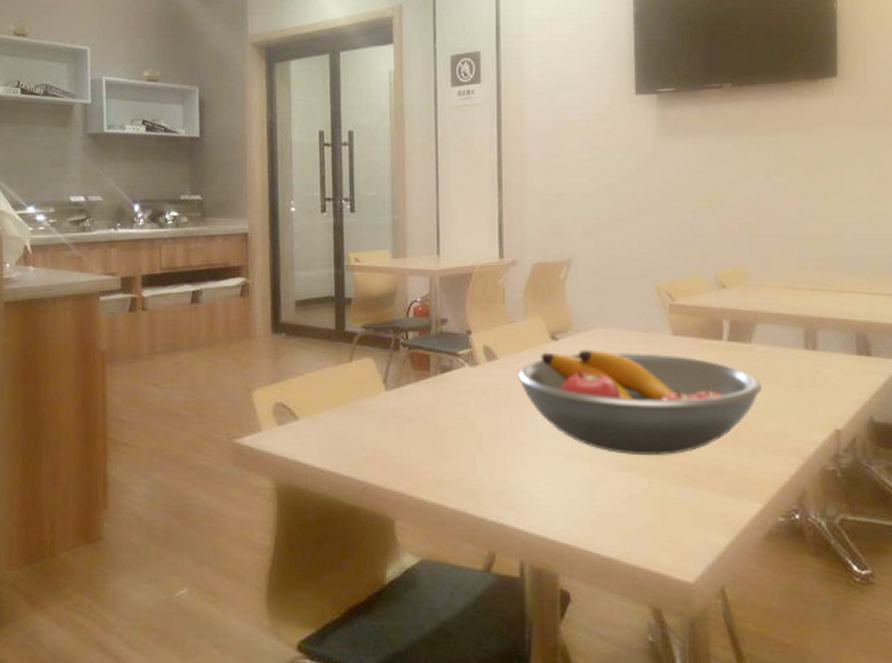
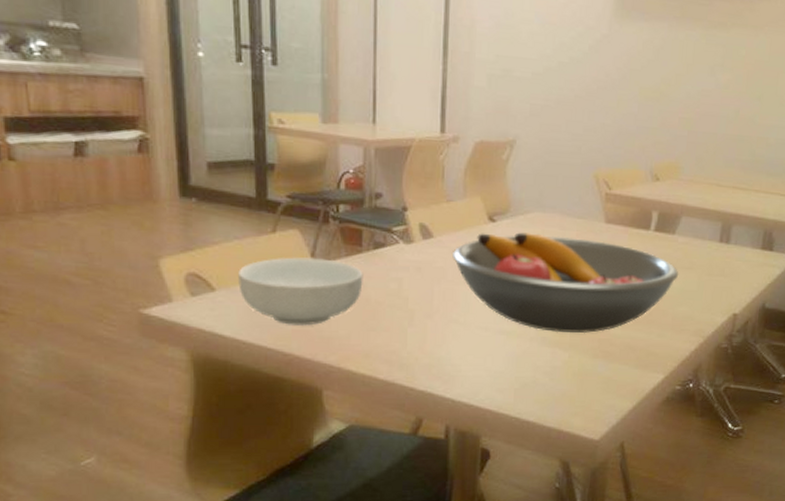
cereal bowl: none [319,384,432,452] -> present [238,257,363,326]

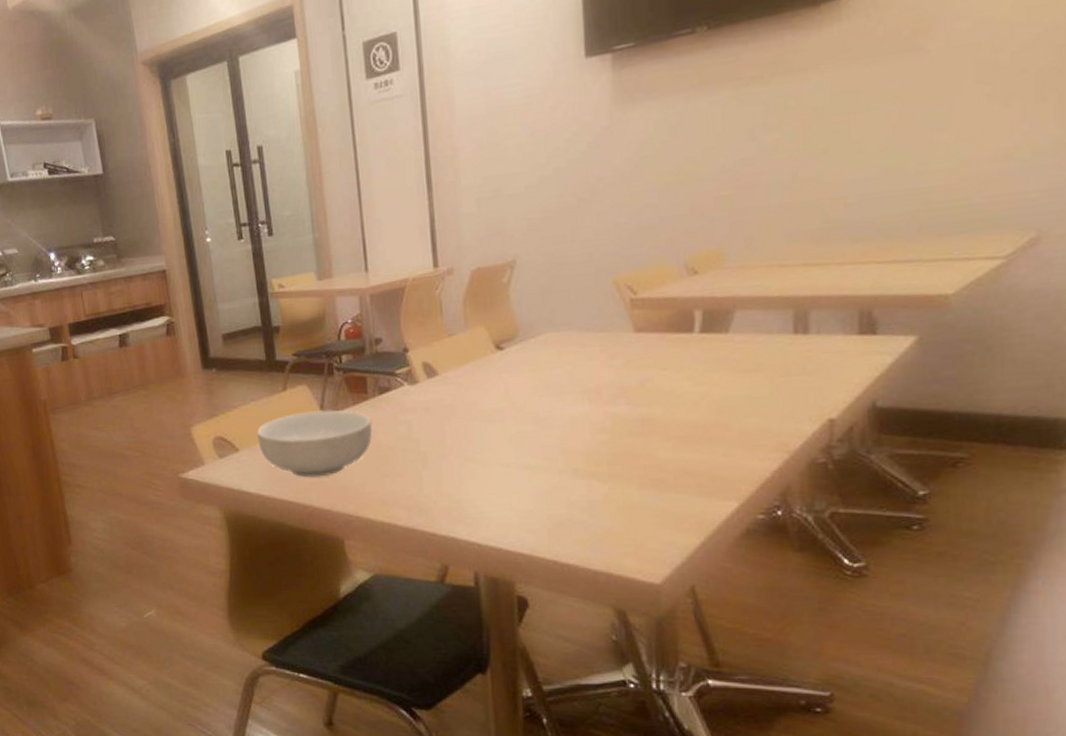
fruit bowl: present [453,232,679,334] -> none [460,353,742,463]

